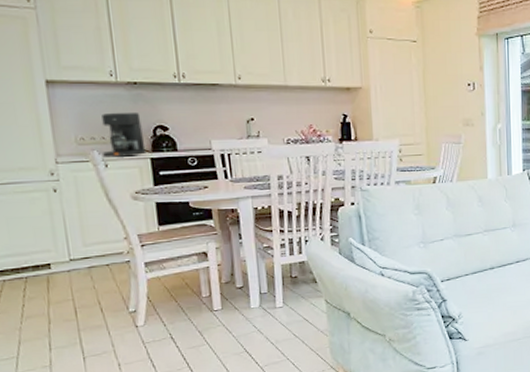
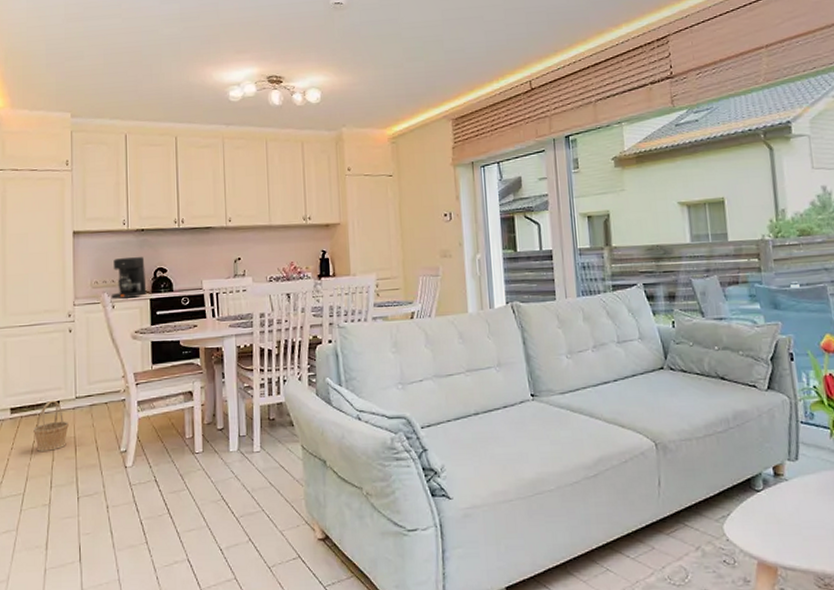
basket: none [20,262,65,315] -> present [32,400,69,451]

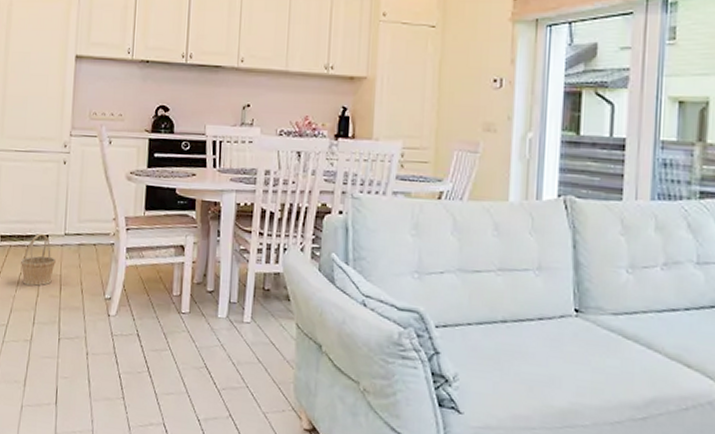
coffee maker: present [112,256,147,299] -> none [109,89,147,136]

